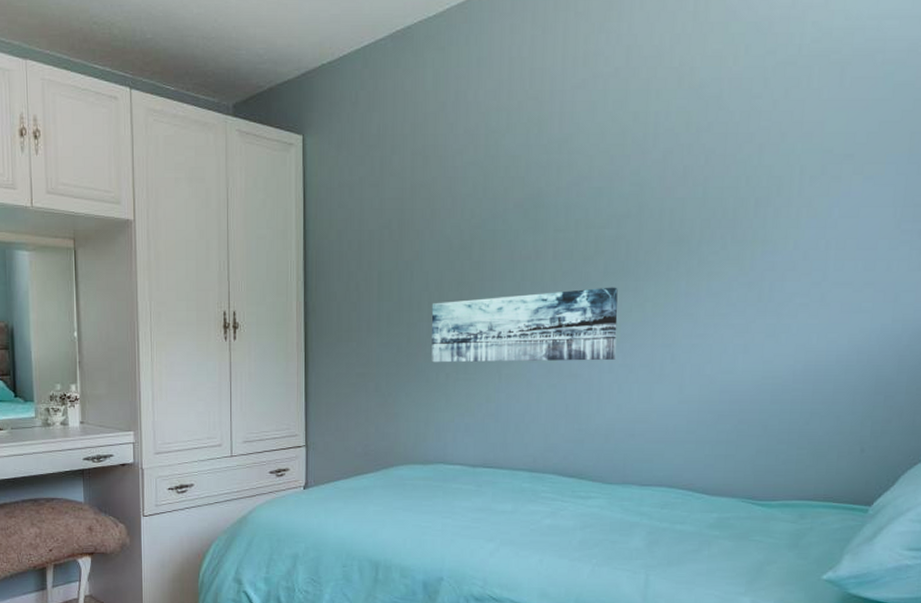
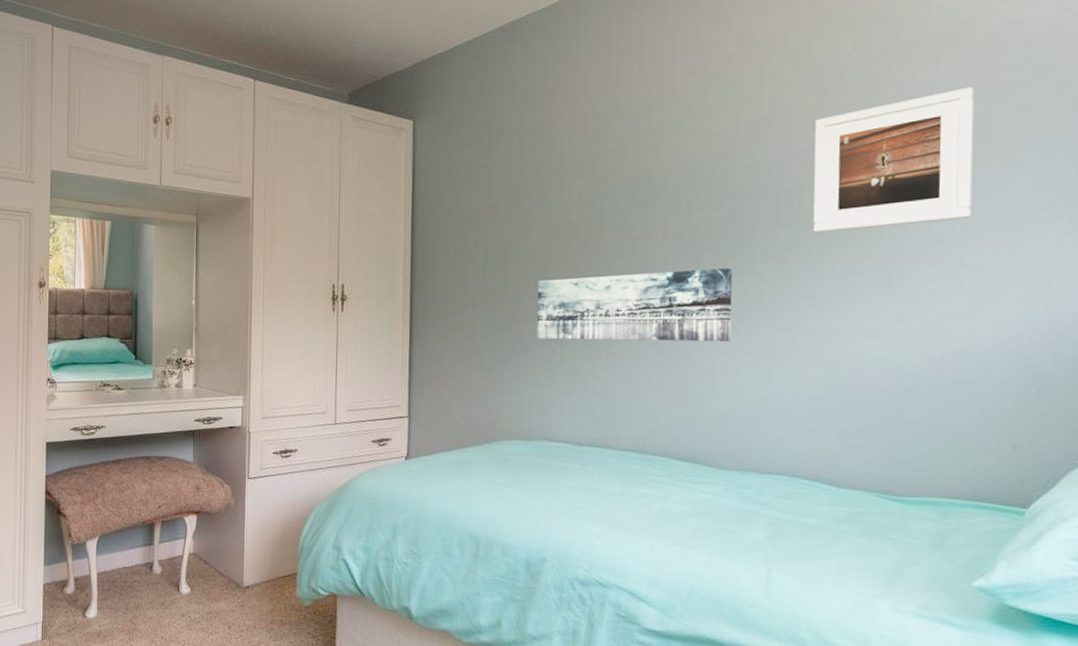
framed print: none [692,104,841,252] -> present [813,87,975,234]

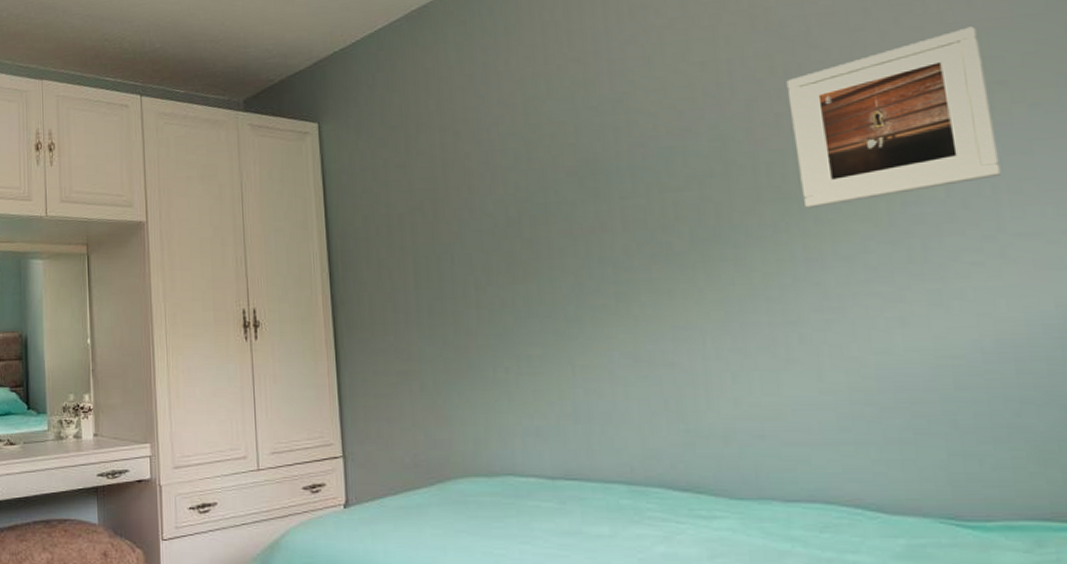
wall art: present [536,268,733,342] -> none [479,257,722,356]

